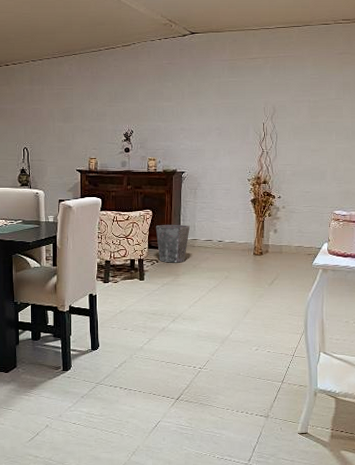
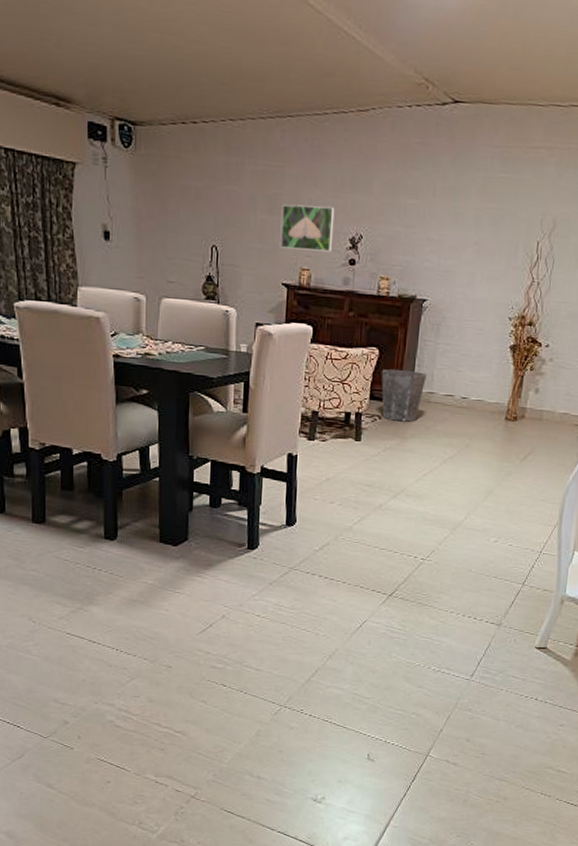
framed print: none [72,112,112,145] -> present [280,204,335,252]

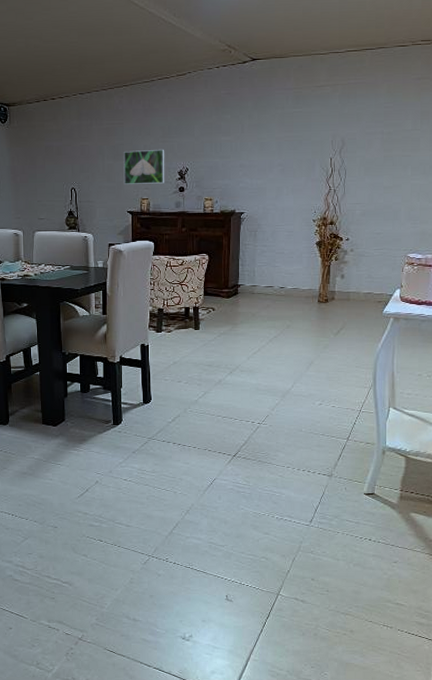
waste bin: present [381,369,427,422] -> none [211,269,249,311]

